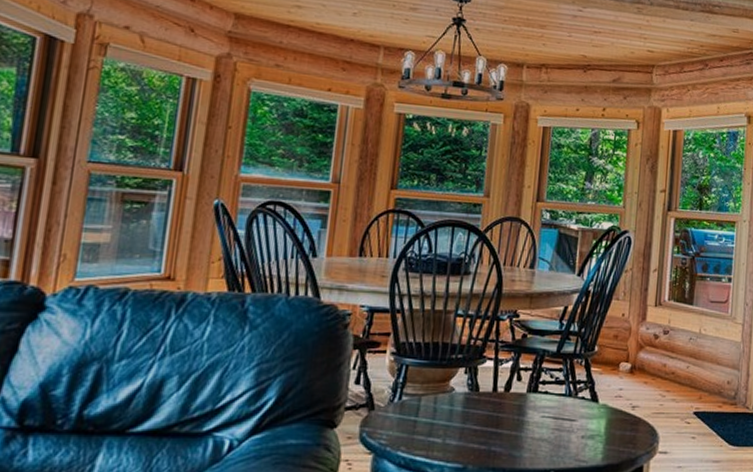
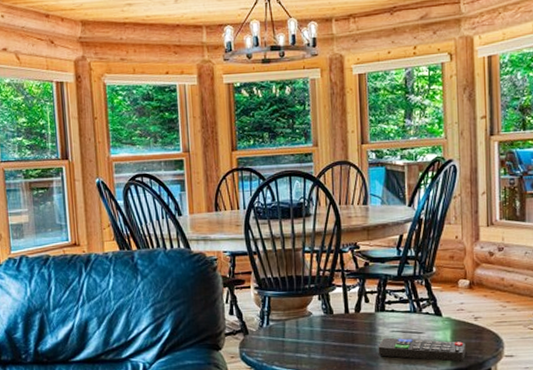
remote control: none [524,423,619,456] -> present [378,337,466,362]

